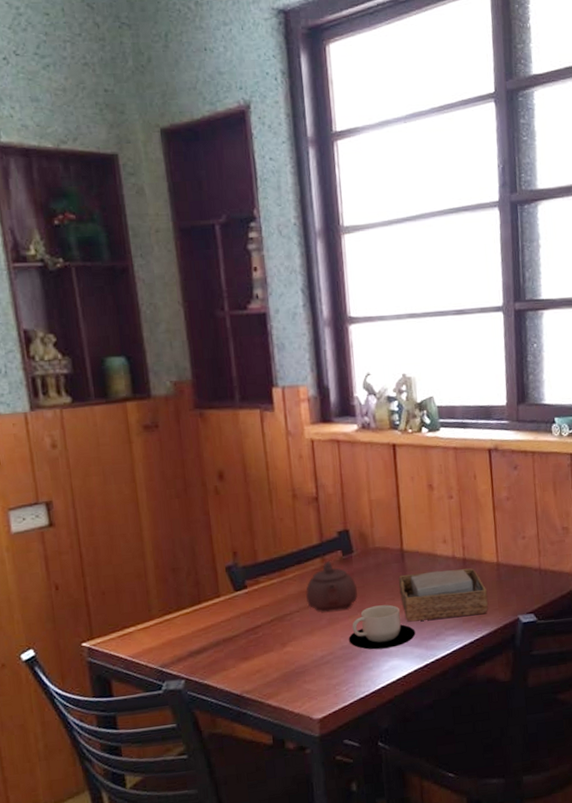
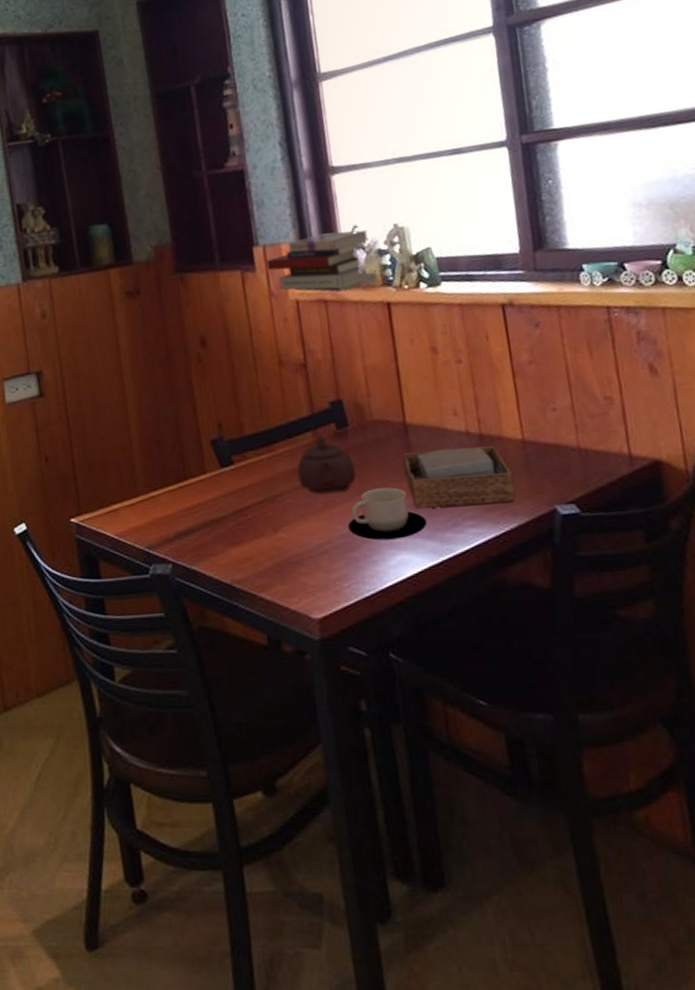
books: none [285,378,386,434] -> present [266,230,379,293]

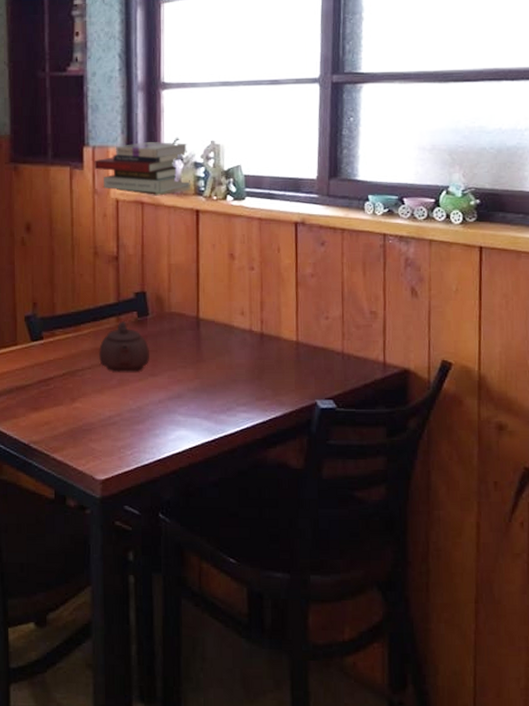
cup: present [347,487,427,541] -> none [137,372,206,417]
napkin holder: present [402,446,516,509] -> none [191,343,285,394]

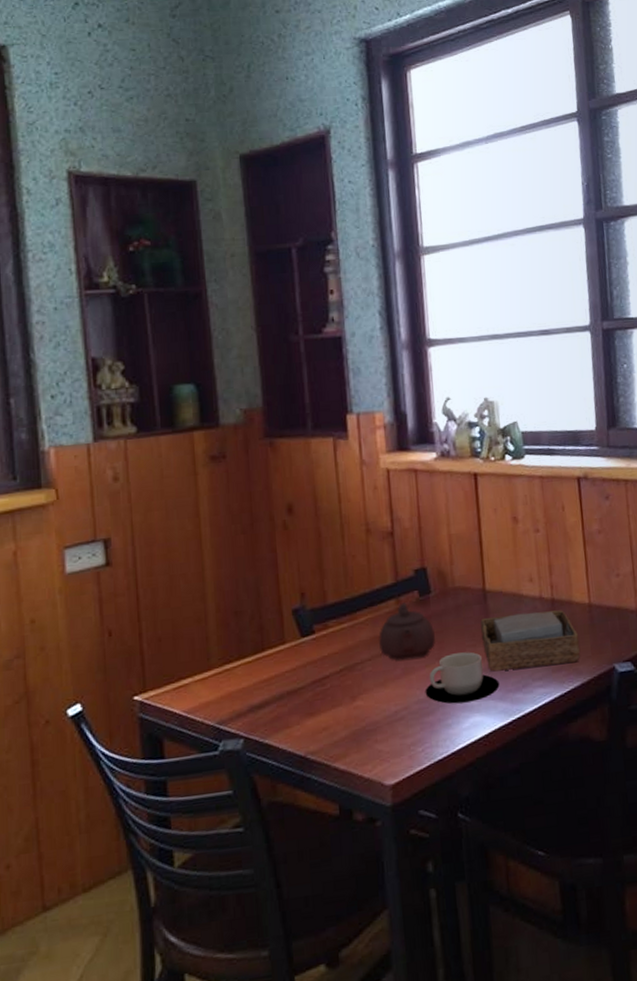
books: present [94,142,191,196] -> none [359,402,467,463]
cup: none [137,372,206,417] -> present [425,652,500,704]
napkin holder: none [191,343,285,394] -> present [480,610,581,672]

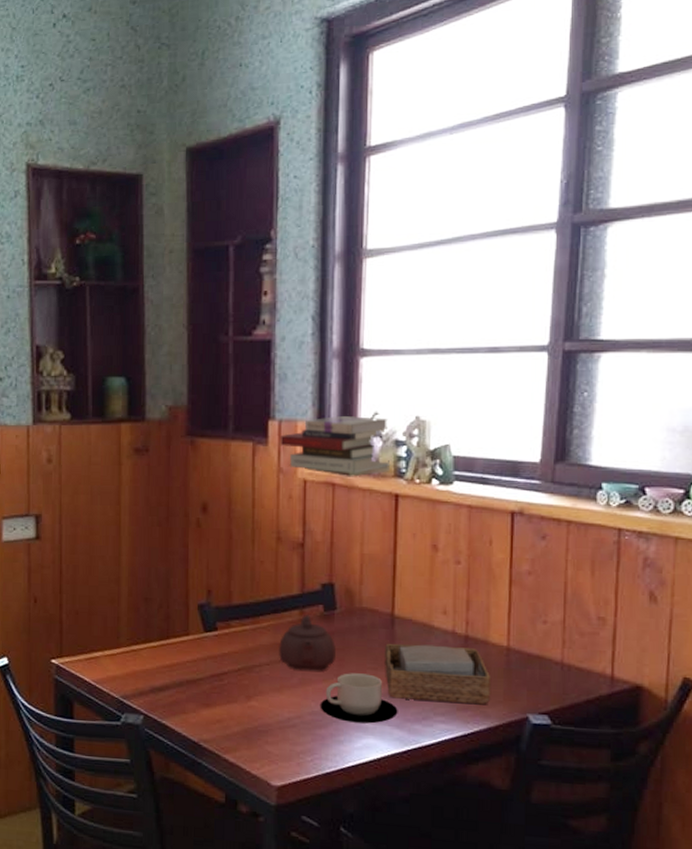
books: none [359,402,467,463] -> present [280,416,391,477]

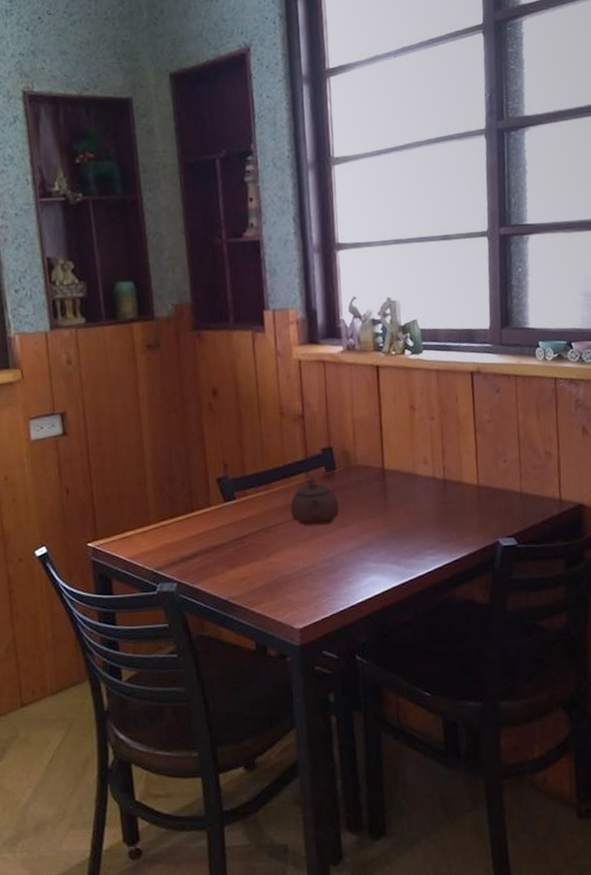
books: present [280,416,391,477] -> none [275,301,371,355]
cup: present [320,673,398,724] -> none [329,521,395,565]
napkin holder: present [383,643,492,705] -> none [379,489,468,540]

